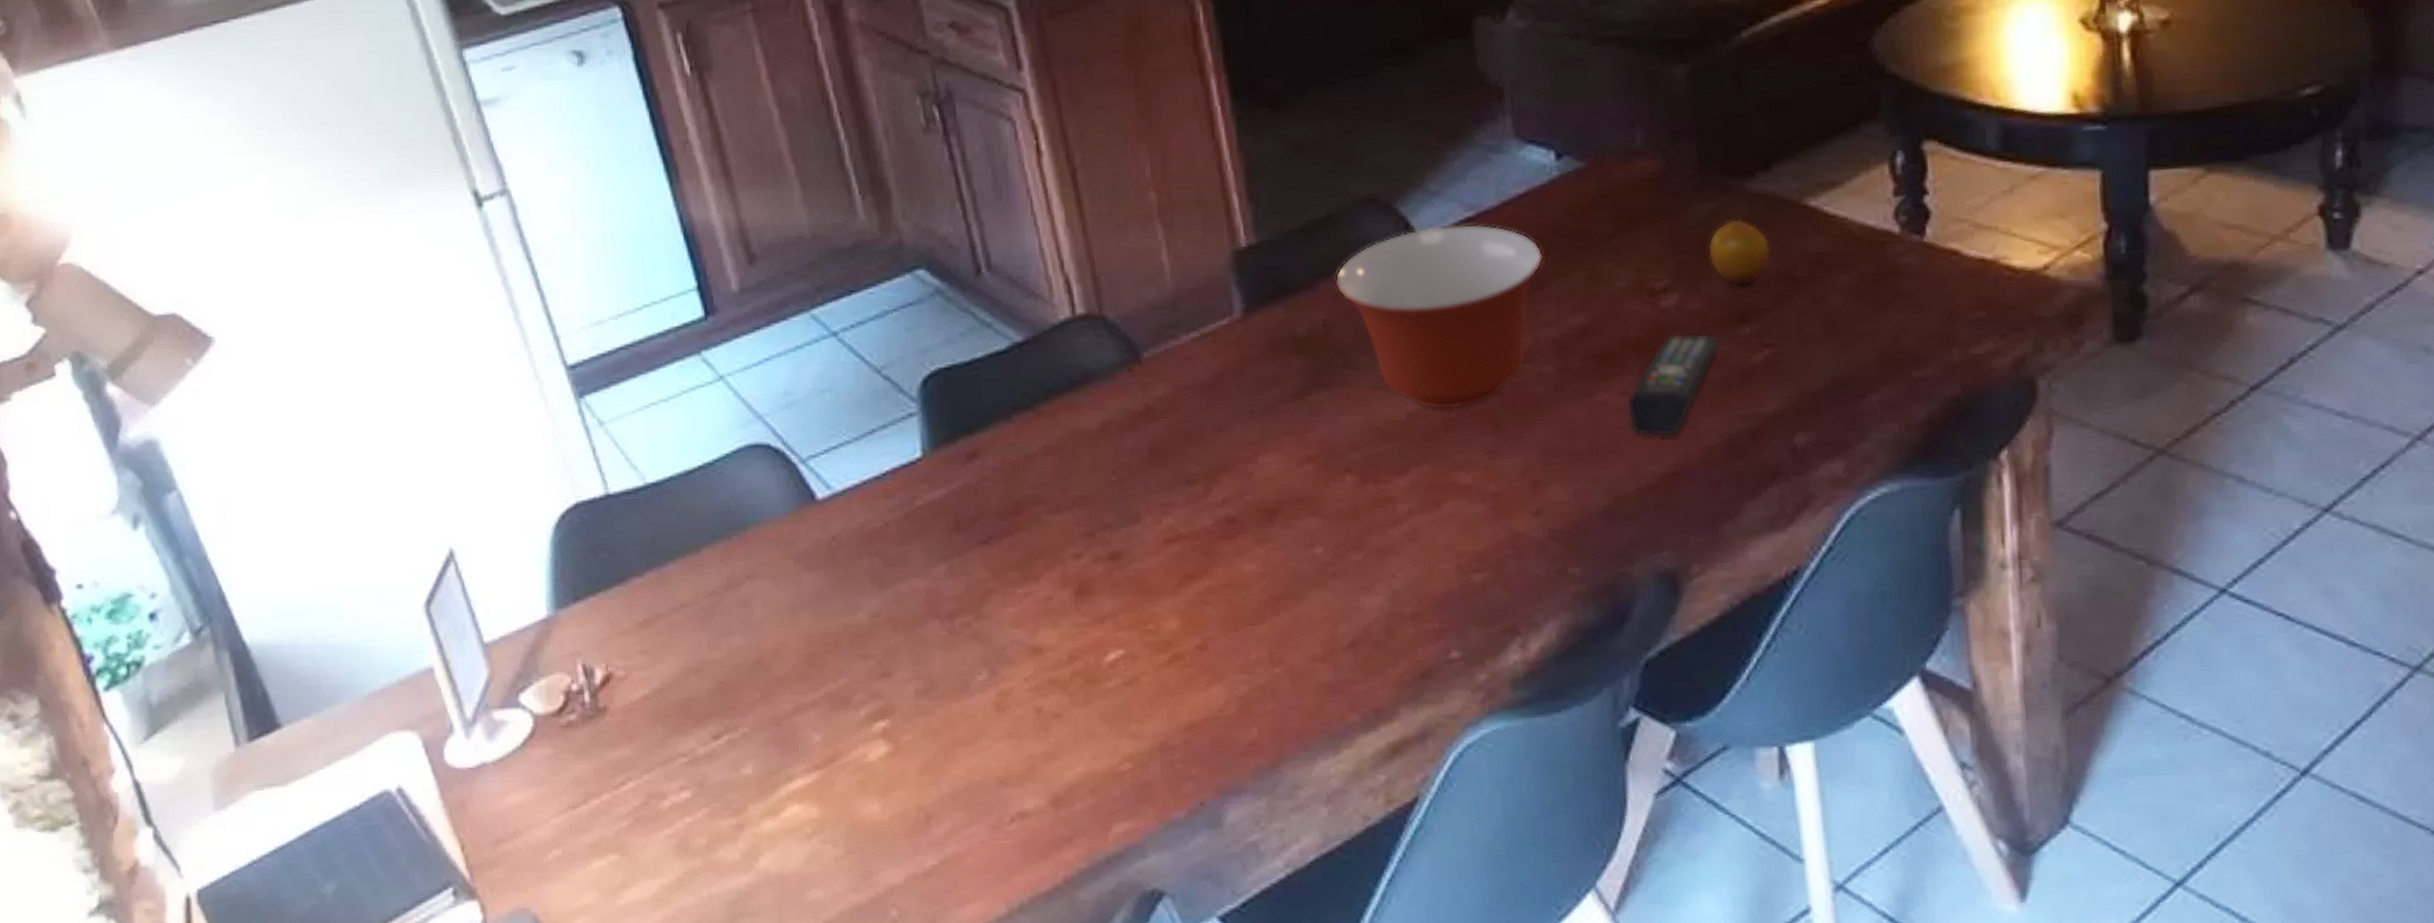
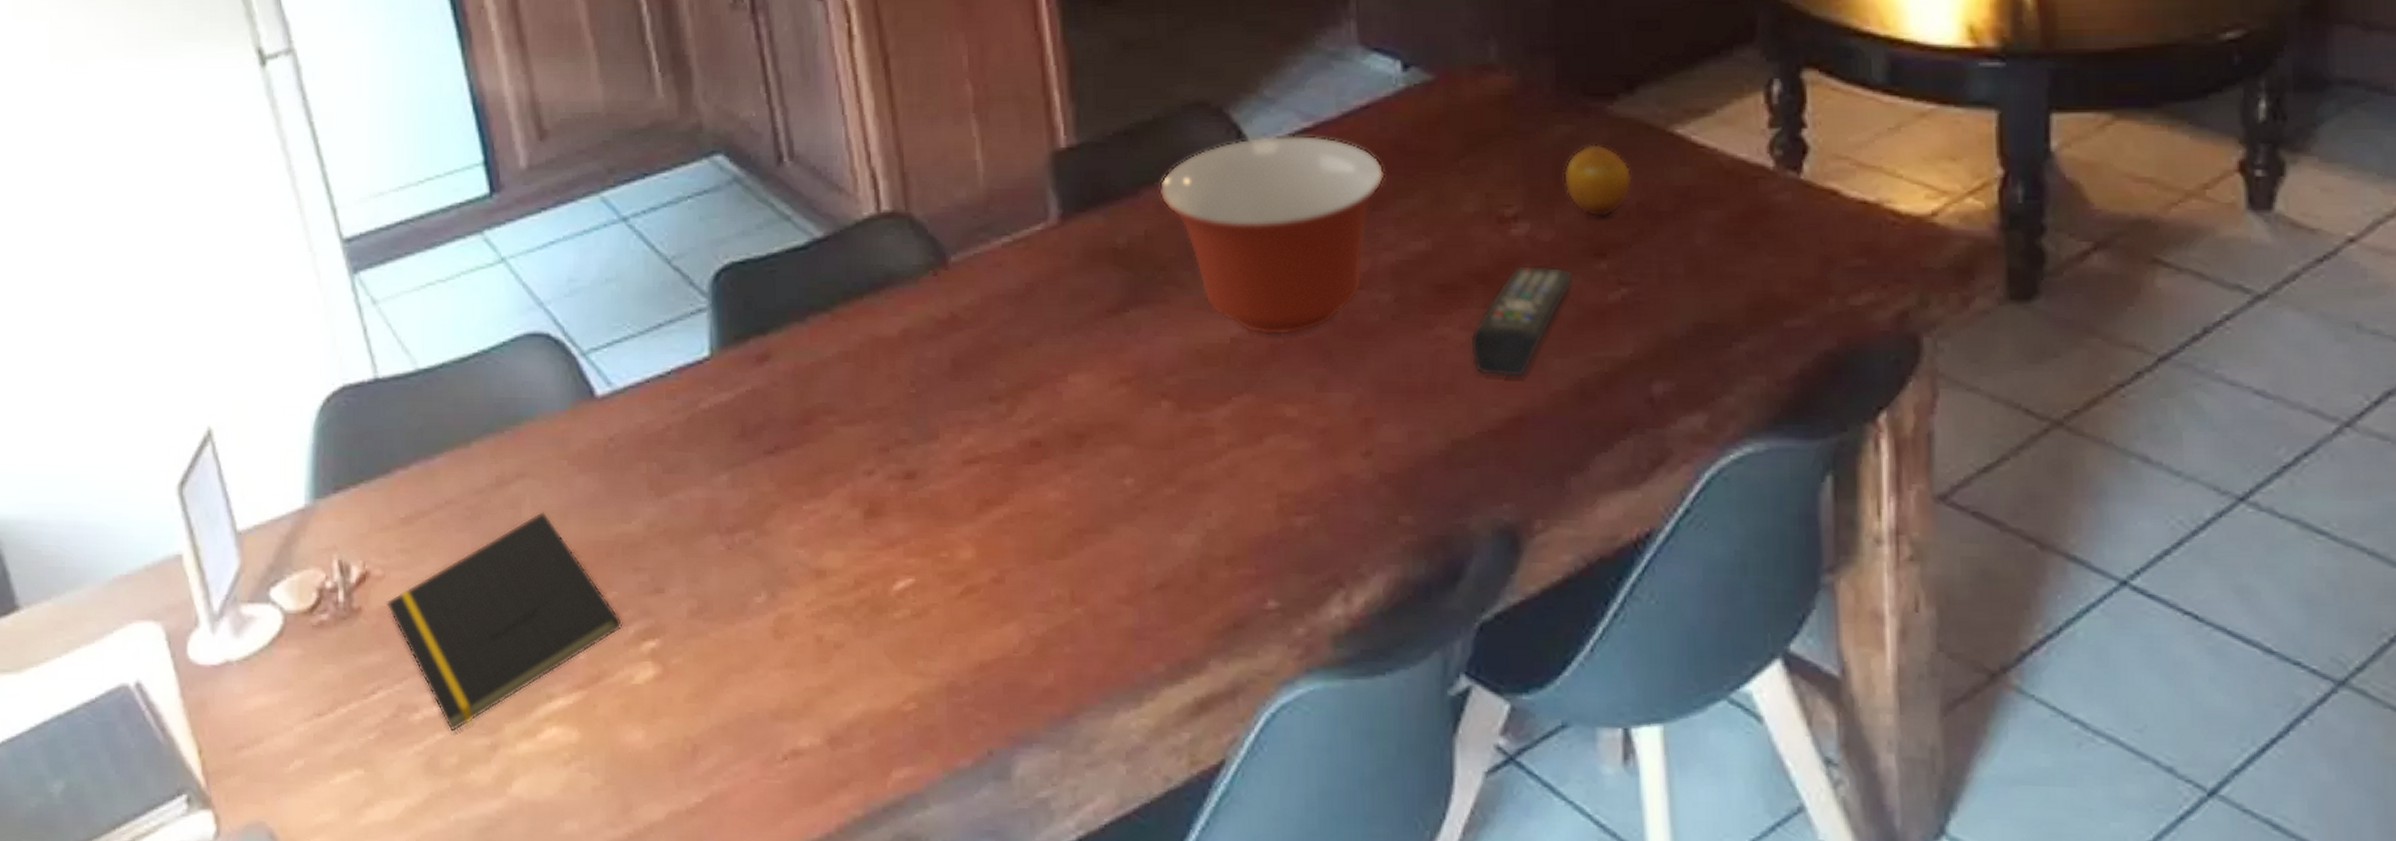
notepad: none [630,609,855,815] -> present [386,512,623,732]

